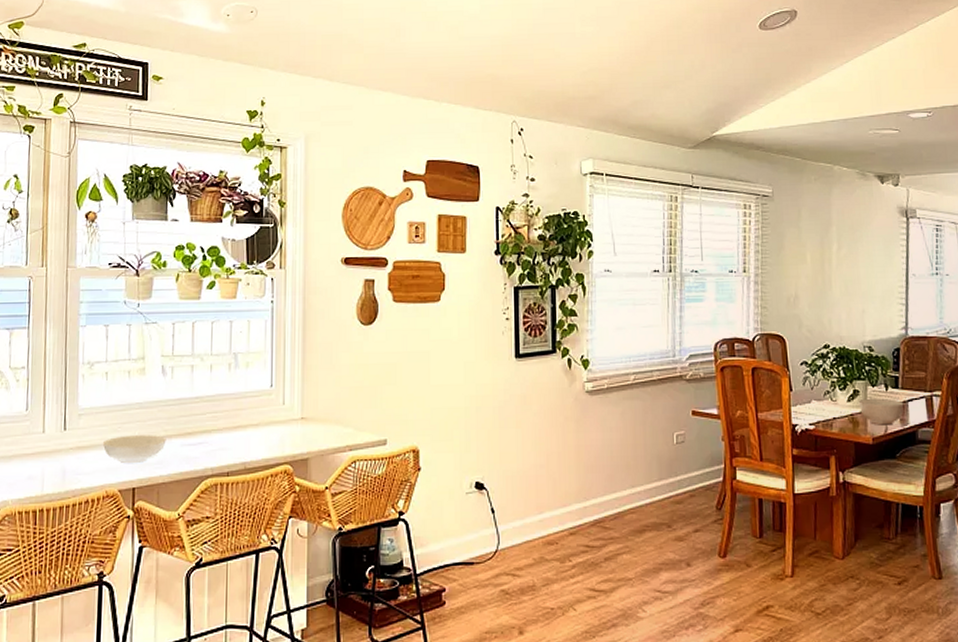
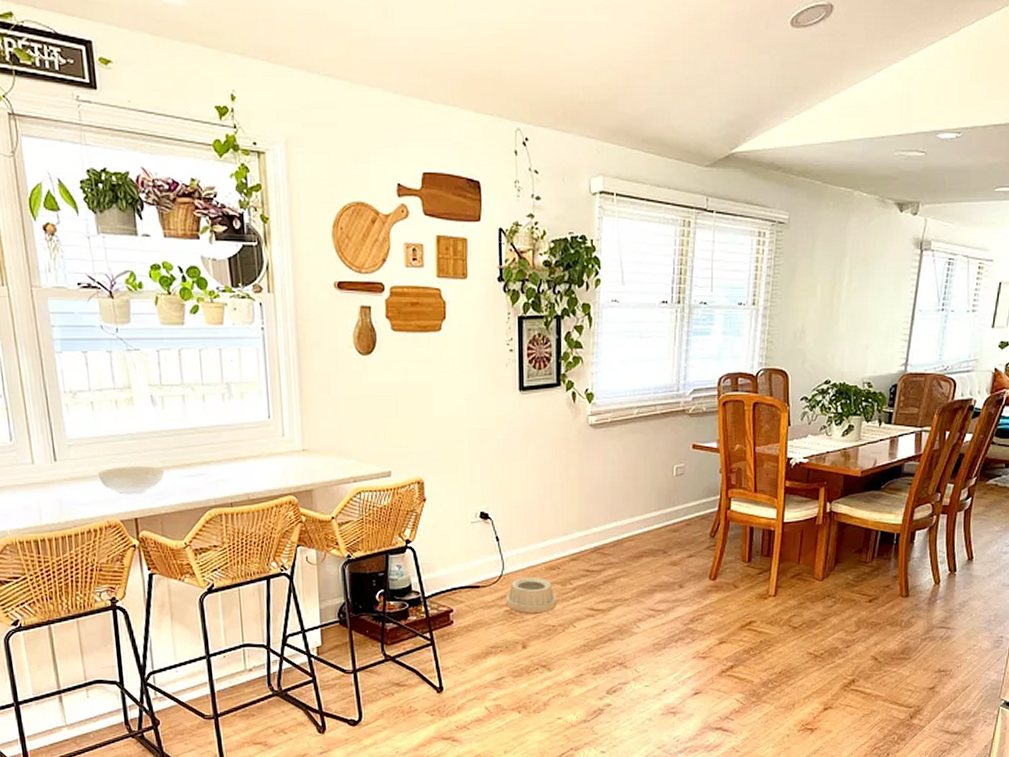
pet bowl: none [500,552,556,595] -> present [505,576,557,614]
bowl: present [859,398,904,425] -> none [853,433,895,459]

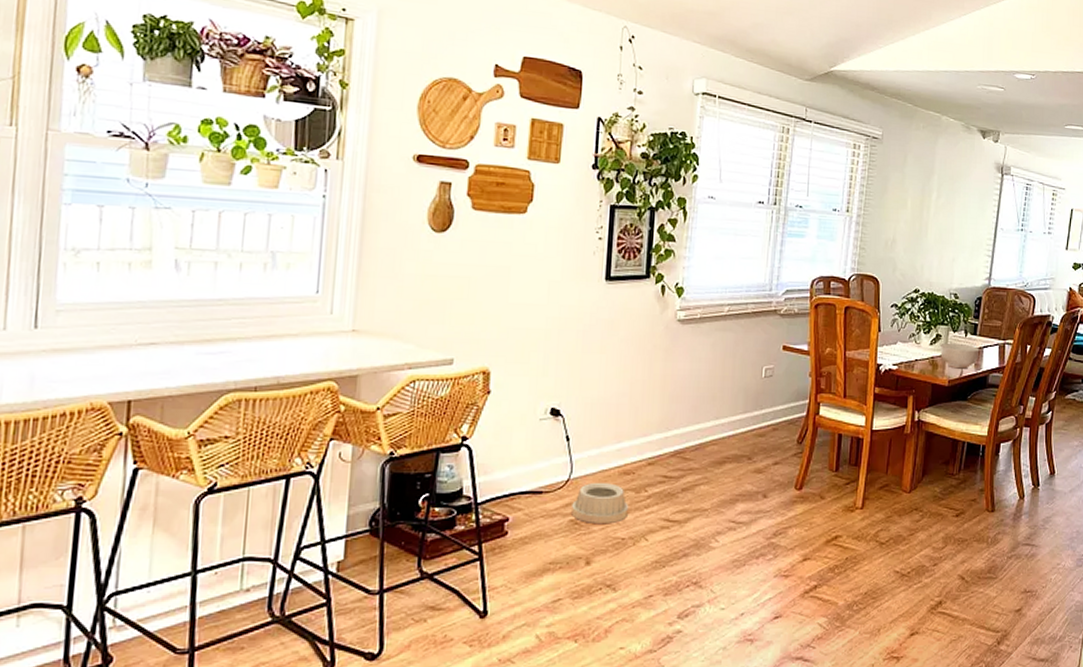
bowl: present [97,466,164,495] -> none [88,339,177,373]
bowl: none [853,433,895,459] -> present [940,342,980,369]

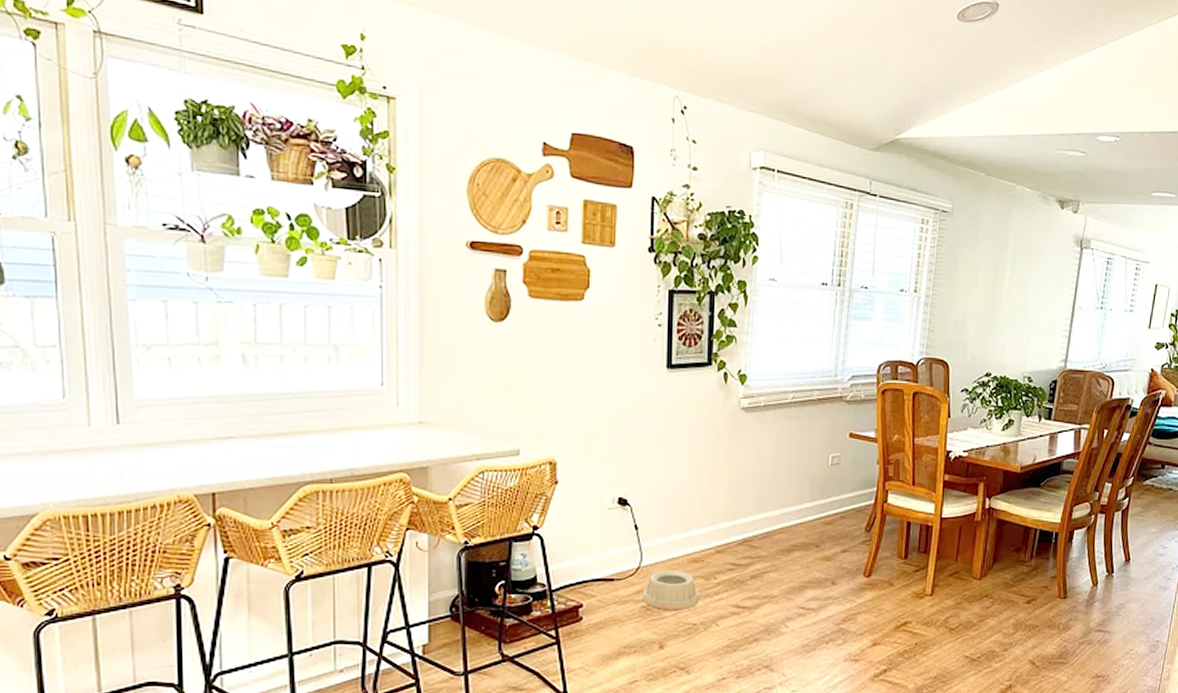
bowl: present [940,342,980,369] -> none [1013,428,1054,455]

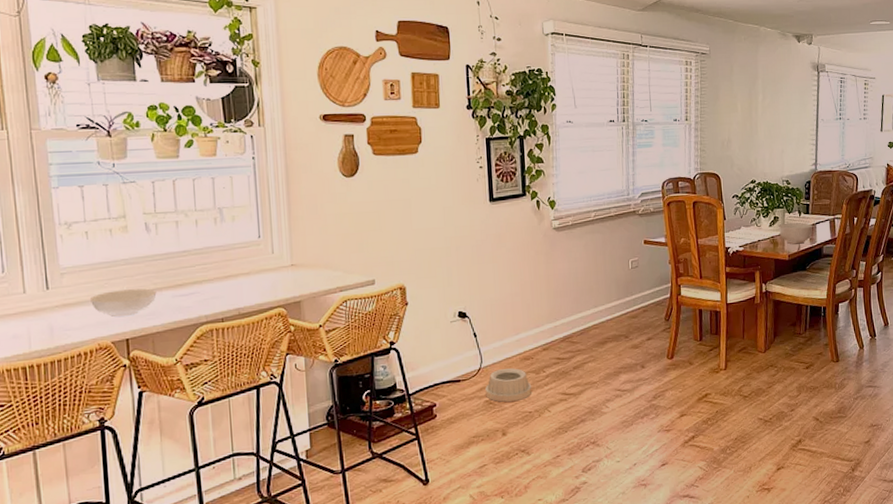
bowl: none [169,433,252,466] -> present [89,288,157,318]
bowl: none [1013,428,1054,455] -> present [779,222,813,245]

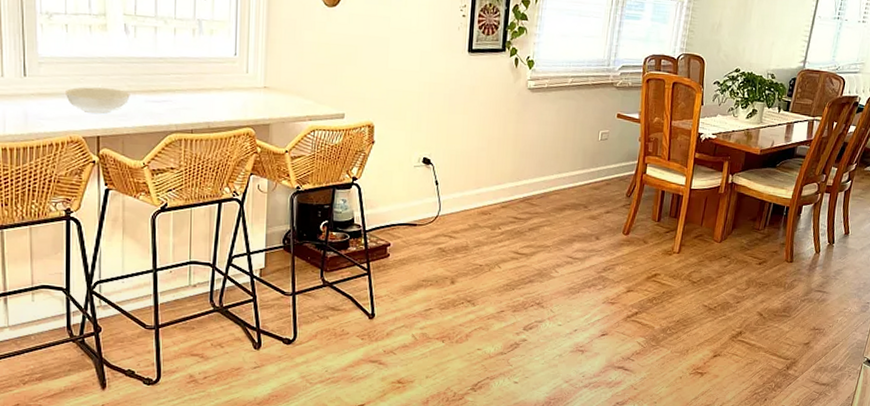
pet bowl: present [484,367,532,403] -> none [439,219,486,253]
bowl: present [779,222,813,245] -> none [755,117,791,141]

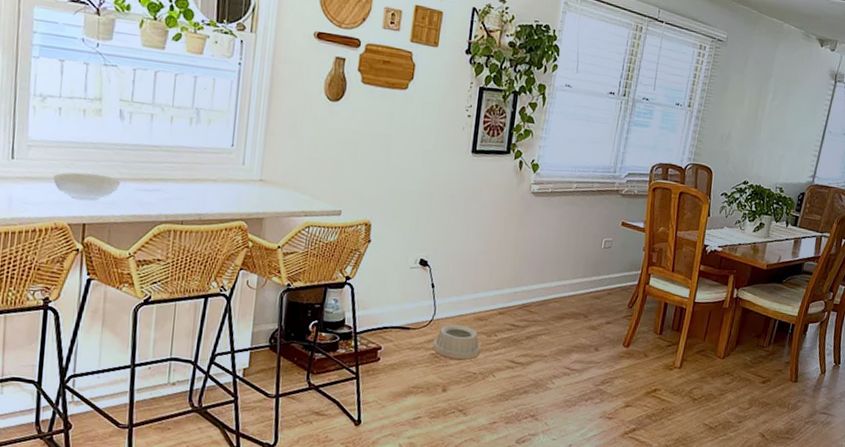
pet bowl: none [439,219,486,253] -> present [432,324,481,360]

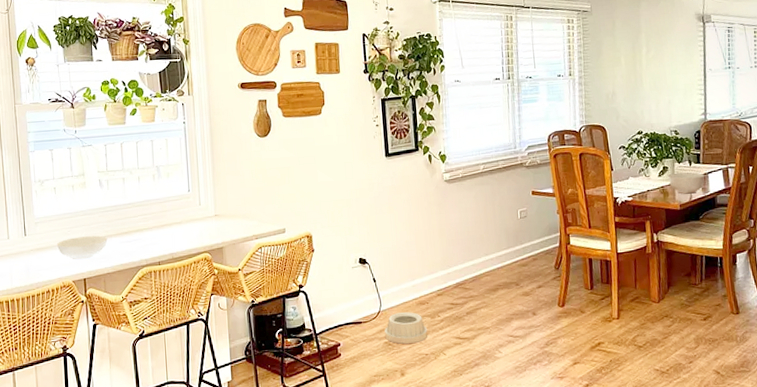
bowl: none [762,231,799,256] -> present [668,172,705,194]

